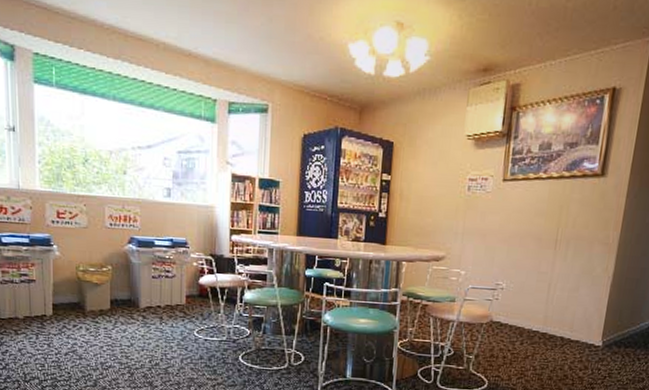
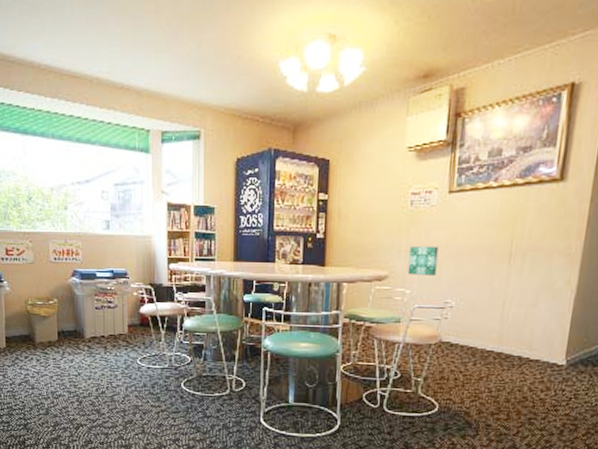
wall art: none [463,229,492,259] -> present [407,245,439,277]

